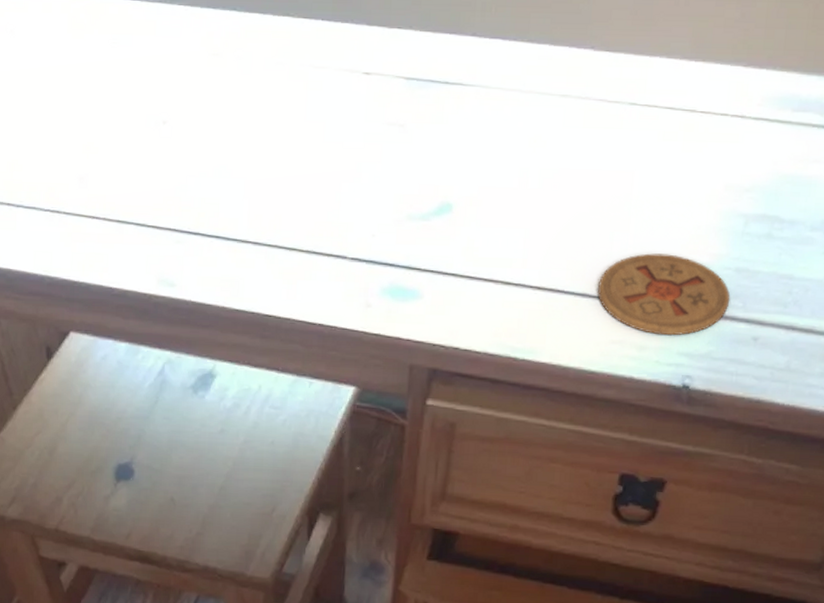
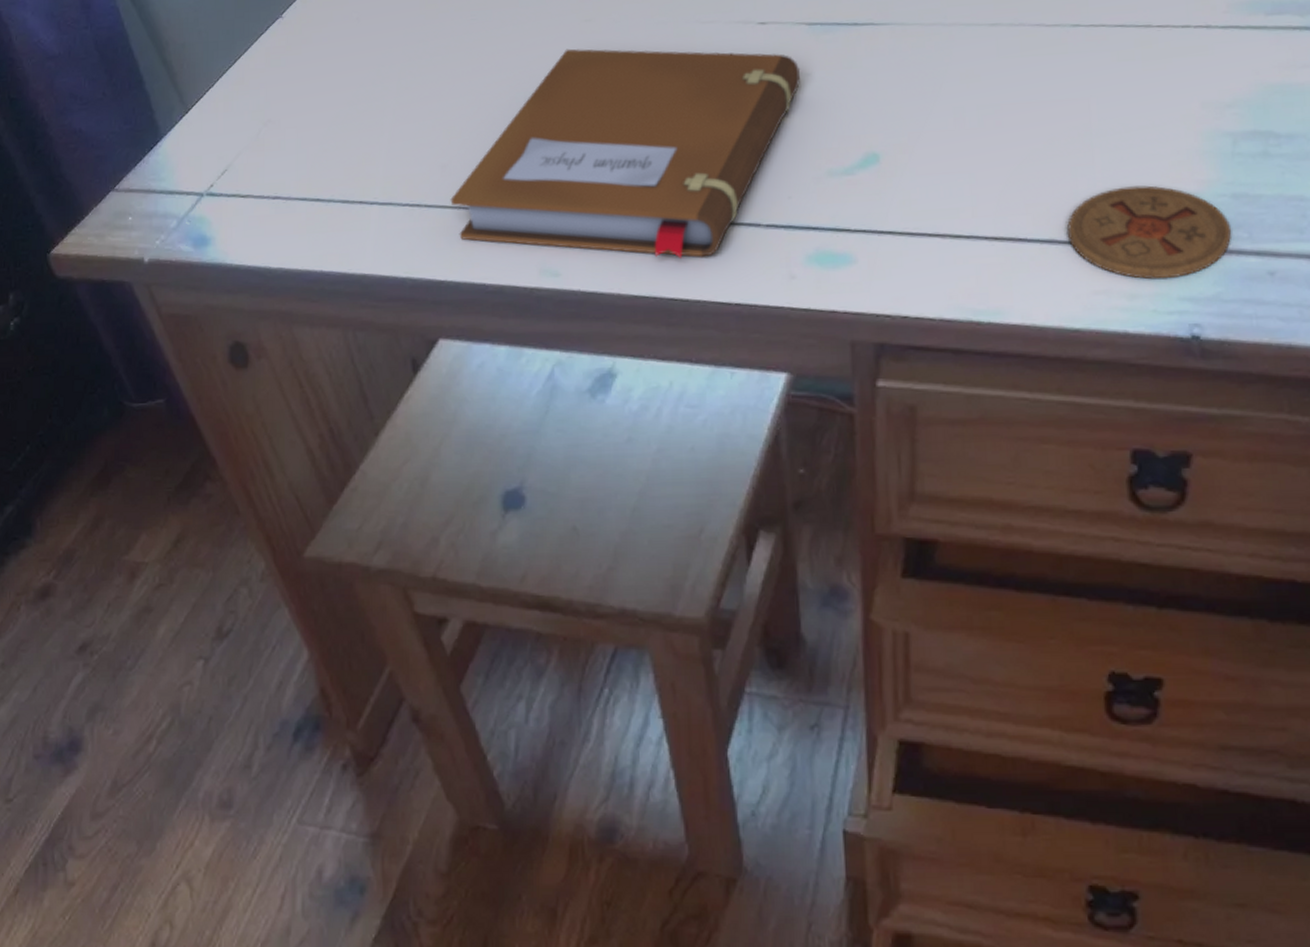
notebook: none [86,80,394,281] -> present [450,48,800,258]

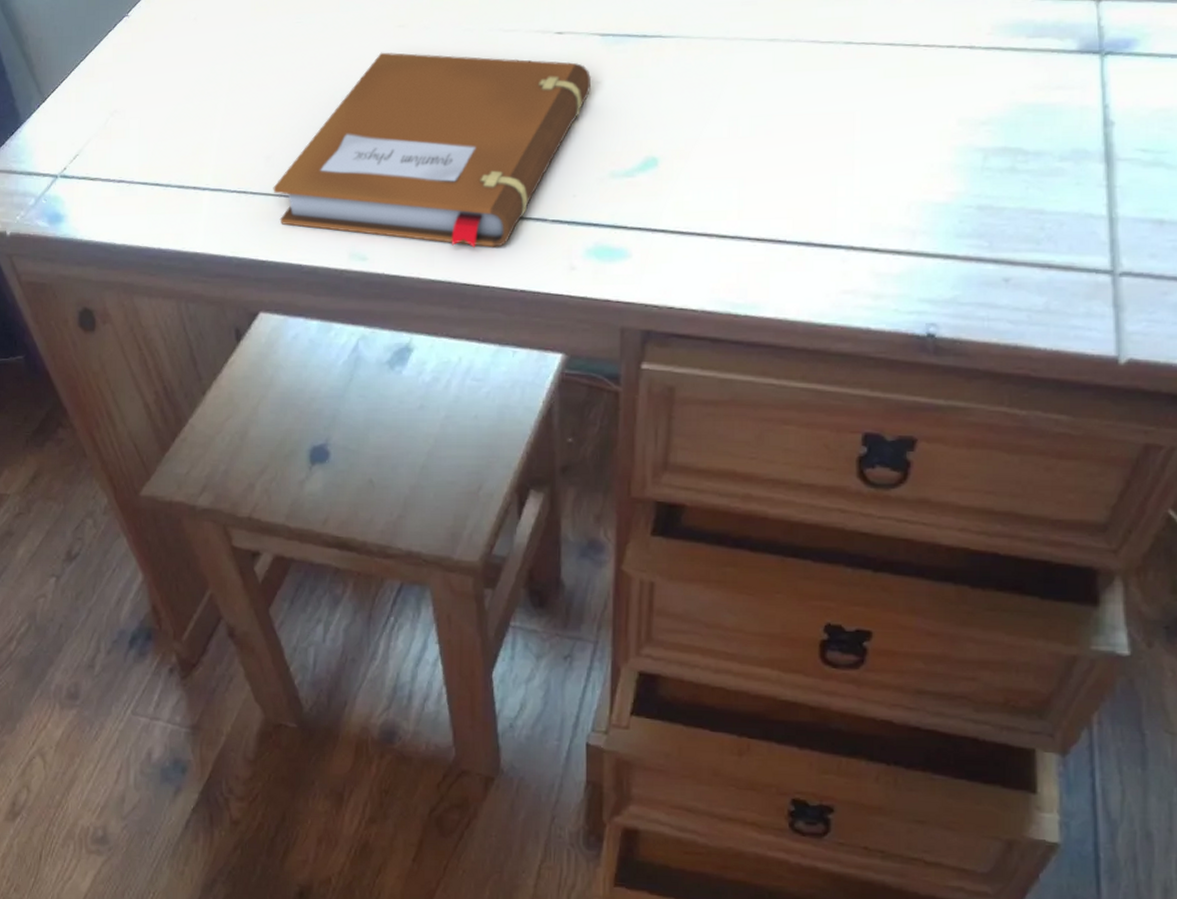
coaster: present [1067,185,1232,279] -> none [822,195,974,282]

